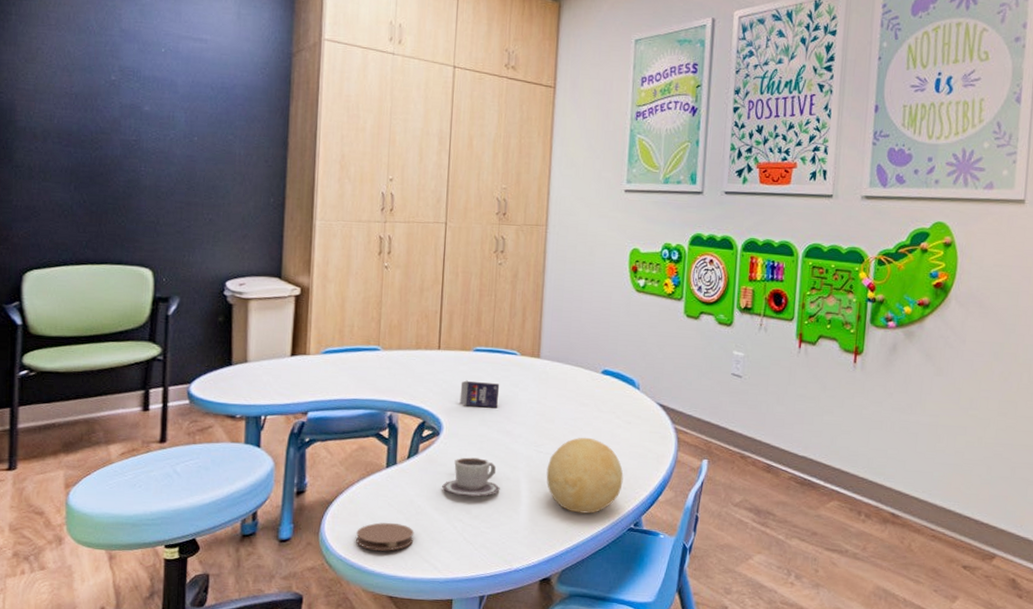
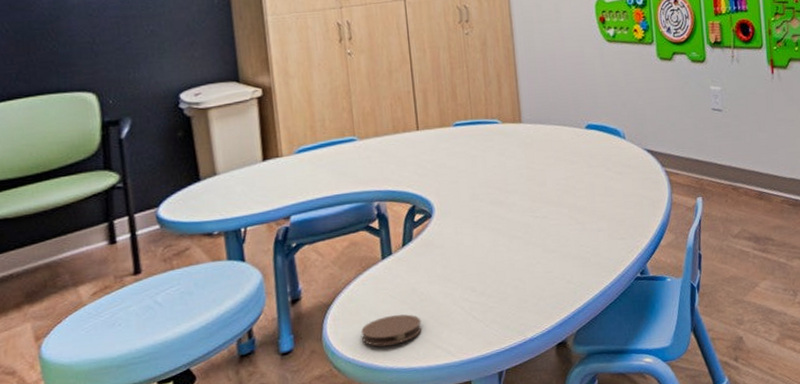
cup: present [442,457,500,497] -> none [443,233,502,275]
crayon box: present [459,380,500,408] -> none [445,155,487,184]
decorative ball: present [546,437,624,514] -> none [545,194,623,272]

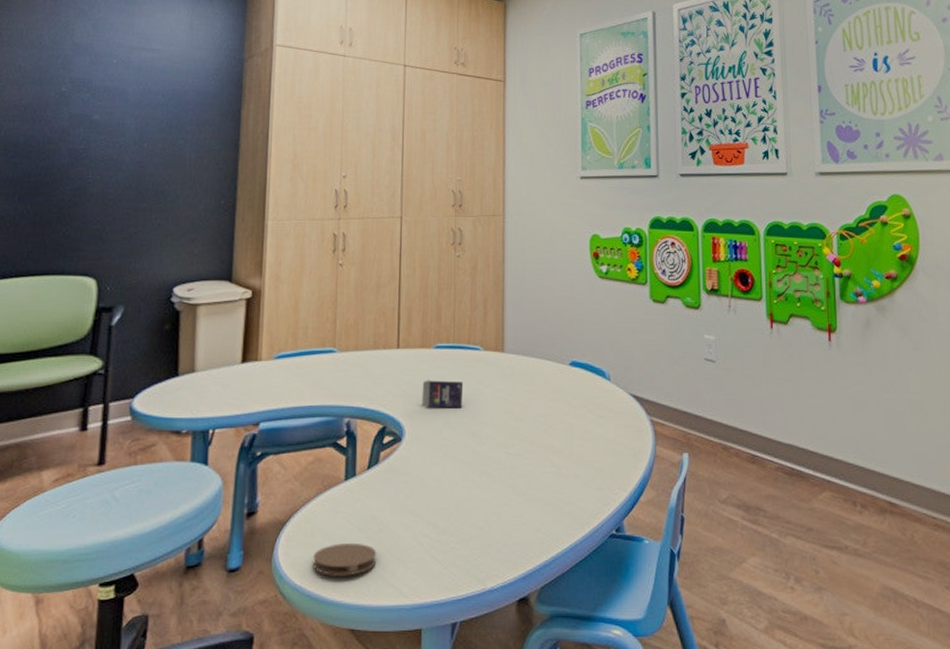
crayon box: none [445,155,487,184] -> present [421,380,464,409]

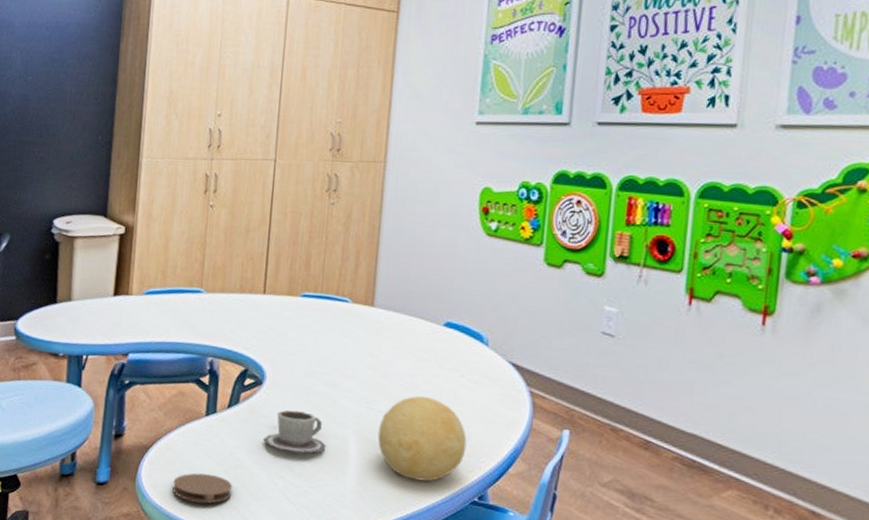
cup: none [406,464,469,509] -> present [263,409,326,454]
crayon box: present [421,380,464,409] -> none [284,327,329,359]
decorative ball: none [518,435,600,521] -> present [377,395,467,482]

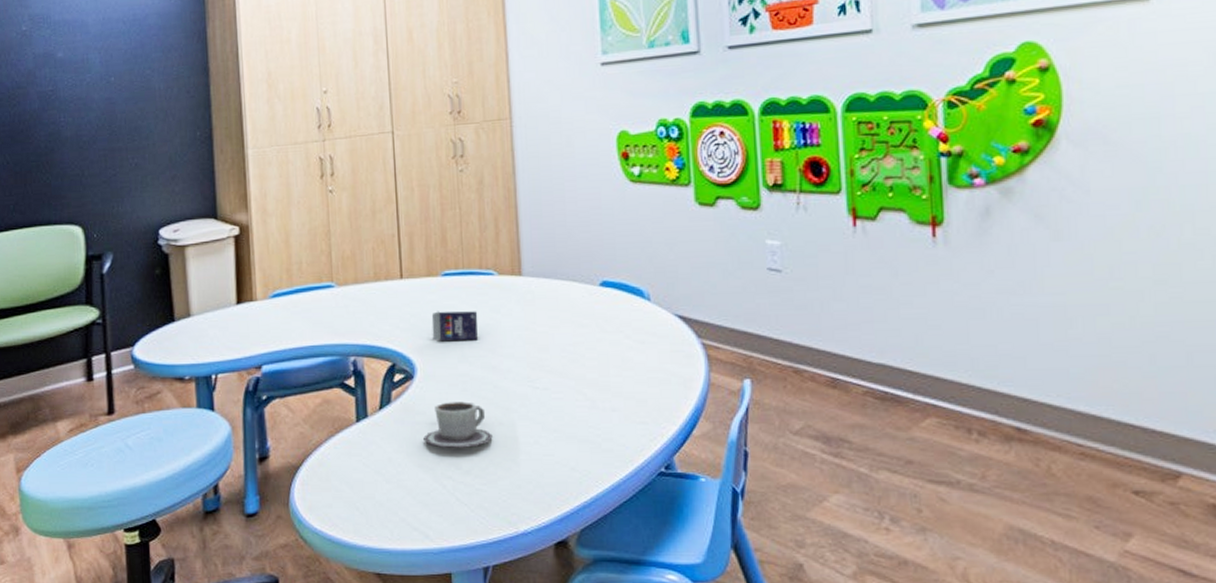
coaster: present [172,473,233,504] -> none [331,487,398,520]
crayon box: none [284,327,329,359] -> present [431,311,478,342]
decorative ball: present [377,395,467,482] -> none [546,365,644,458]

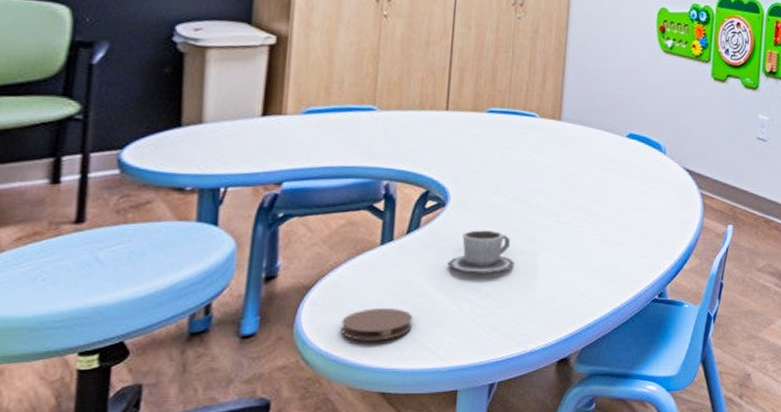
coaster: none [331,487,398,520] -> present [341,308,413,341]
crayon box: present [431,311,478,342] -> none [470,144,516,175]

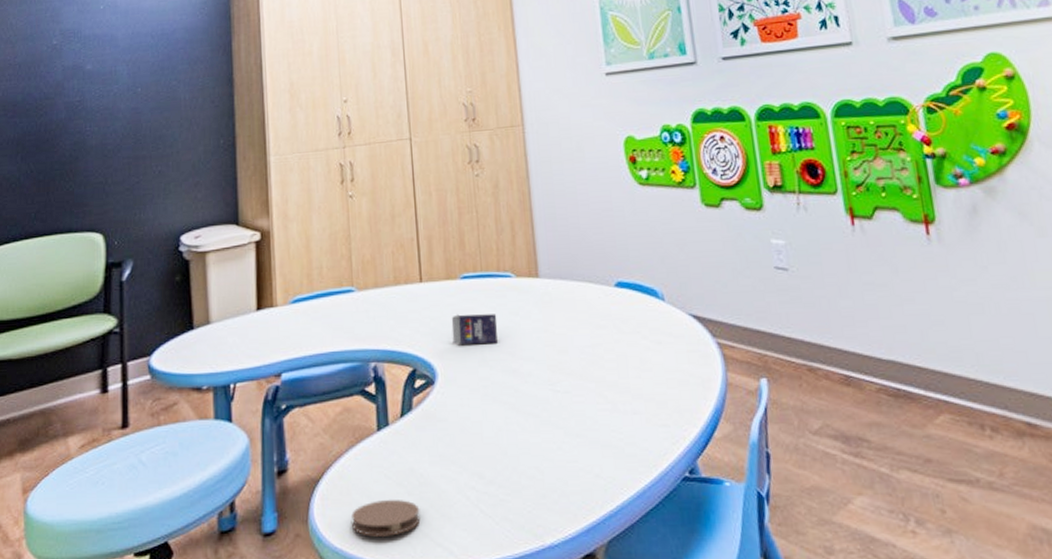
cup: present [447,230,515,275] -> none [446,407,515,458]
crayon box: none [470,144,516,175] -> present [451,314,498,346]

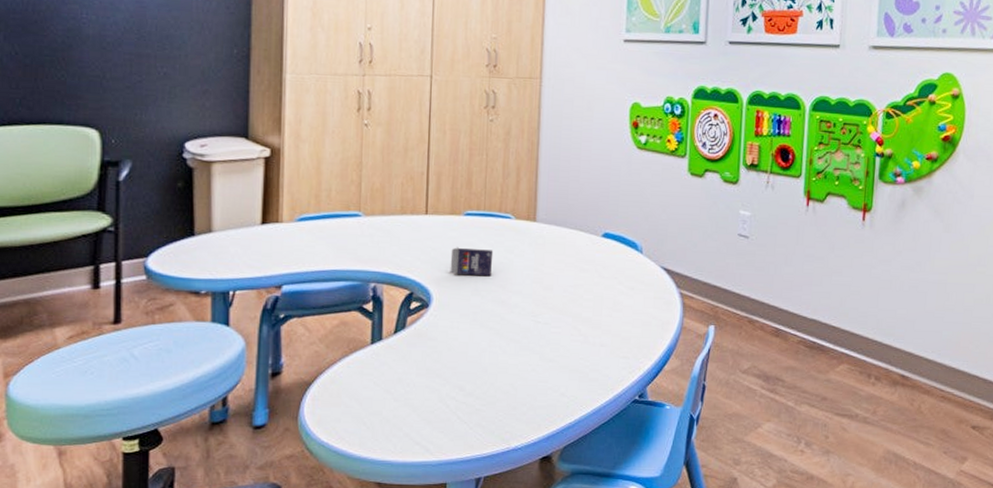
coaster: present [352,500,421,537] -> none [339,404,403,434]

